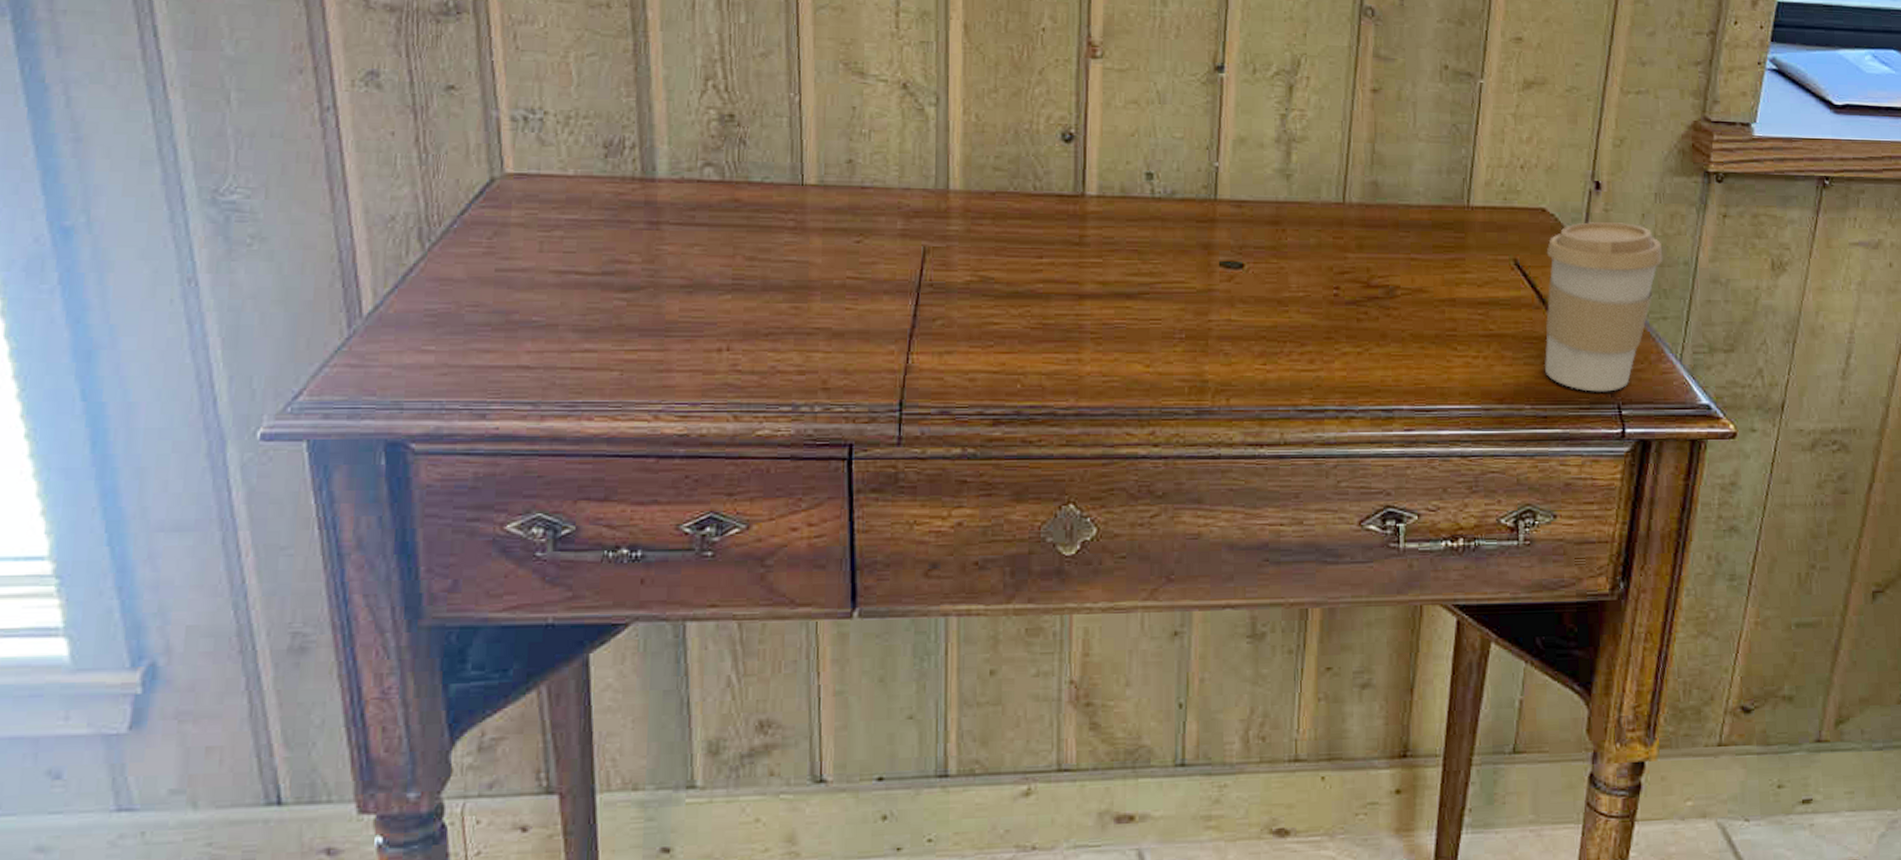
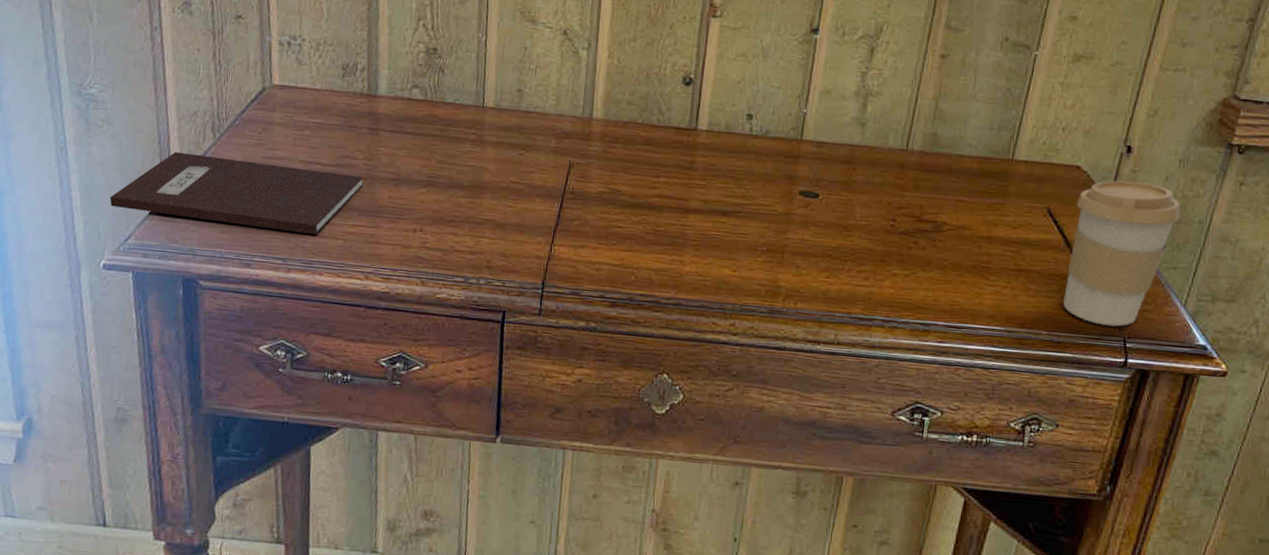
notebook: none [267,271,643,368] -> present [109,151,363,235]

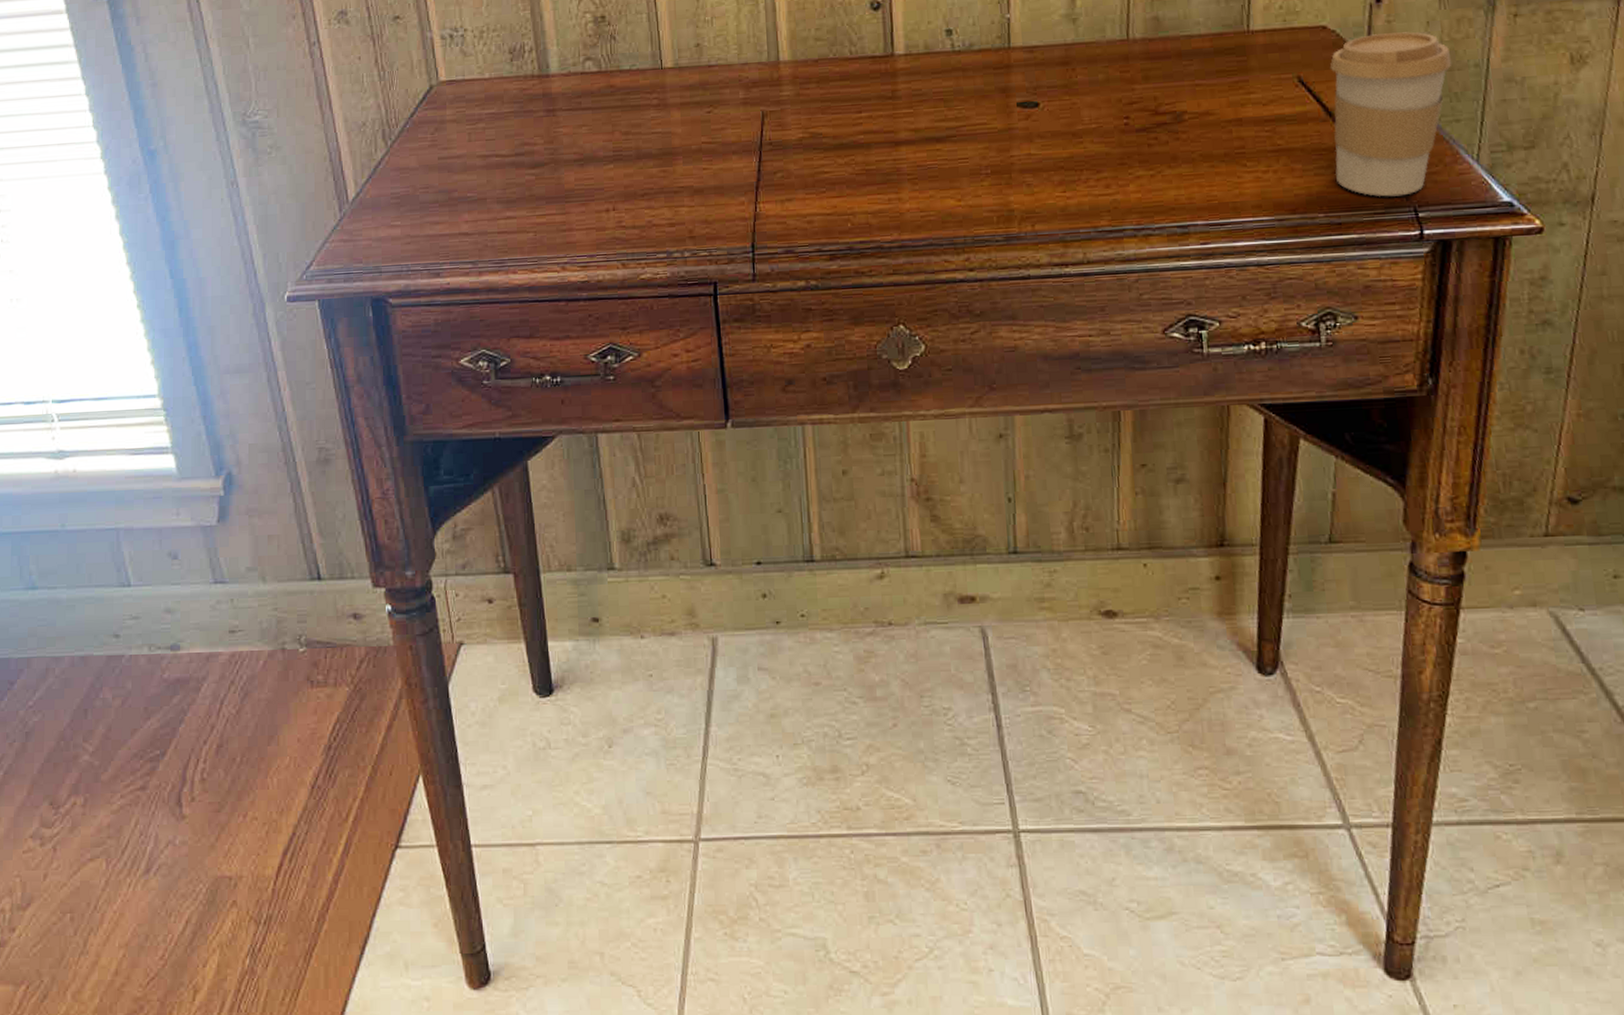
notebook: present [109,151,363,235] -> none [286,162,547,235]

